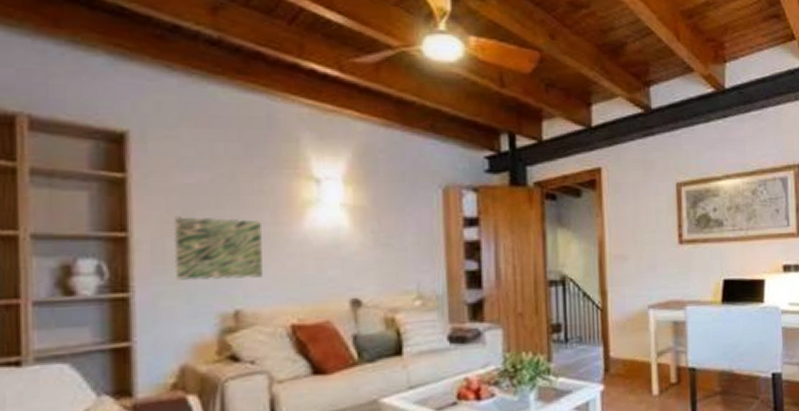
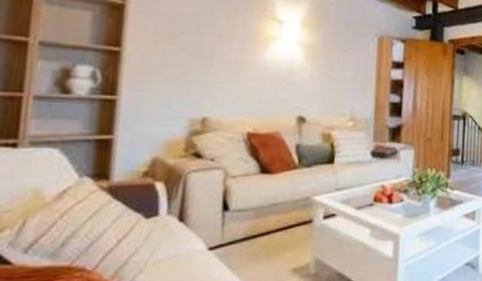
wall art: present [173,216,262,280] -> none [156,39,232,93]

